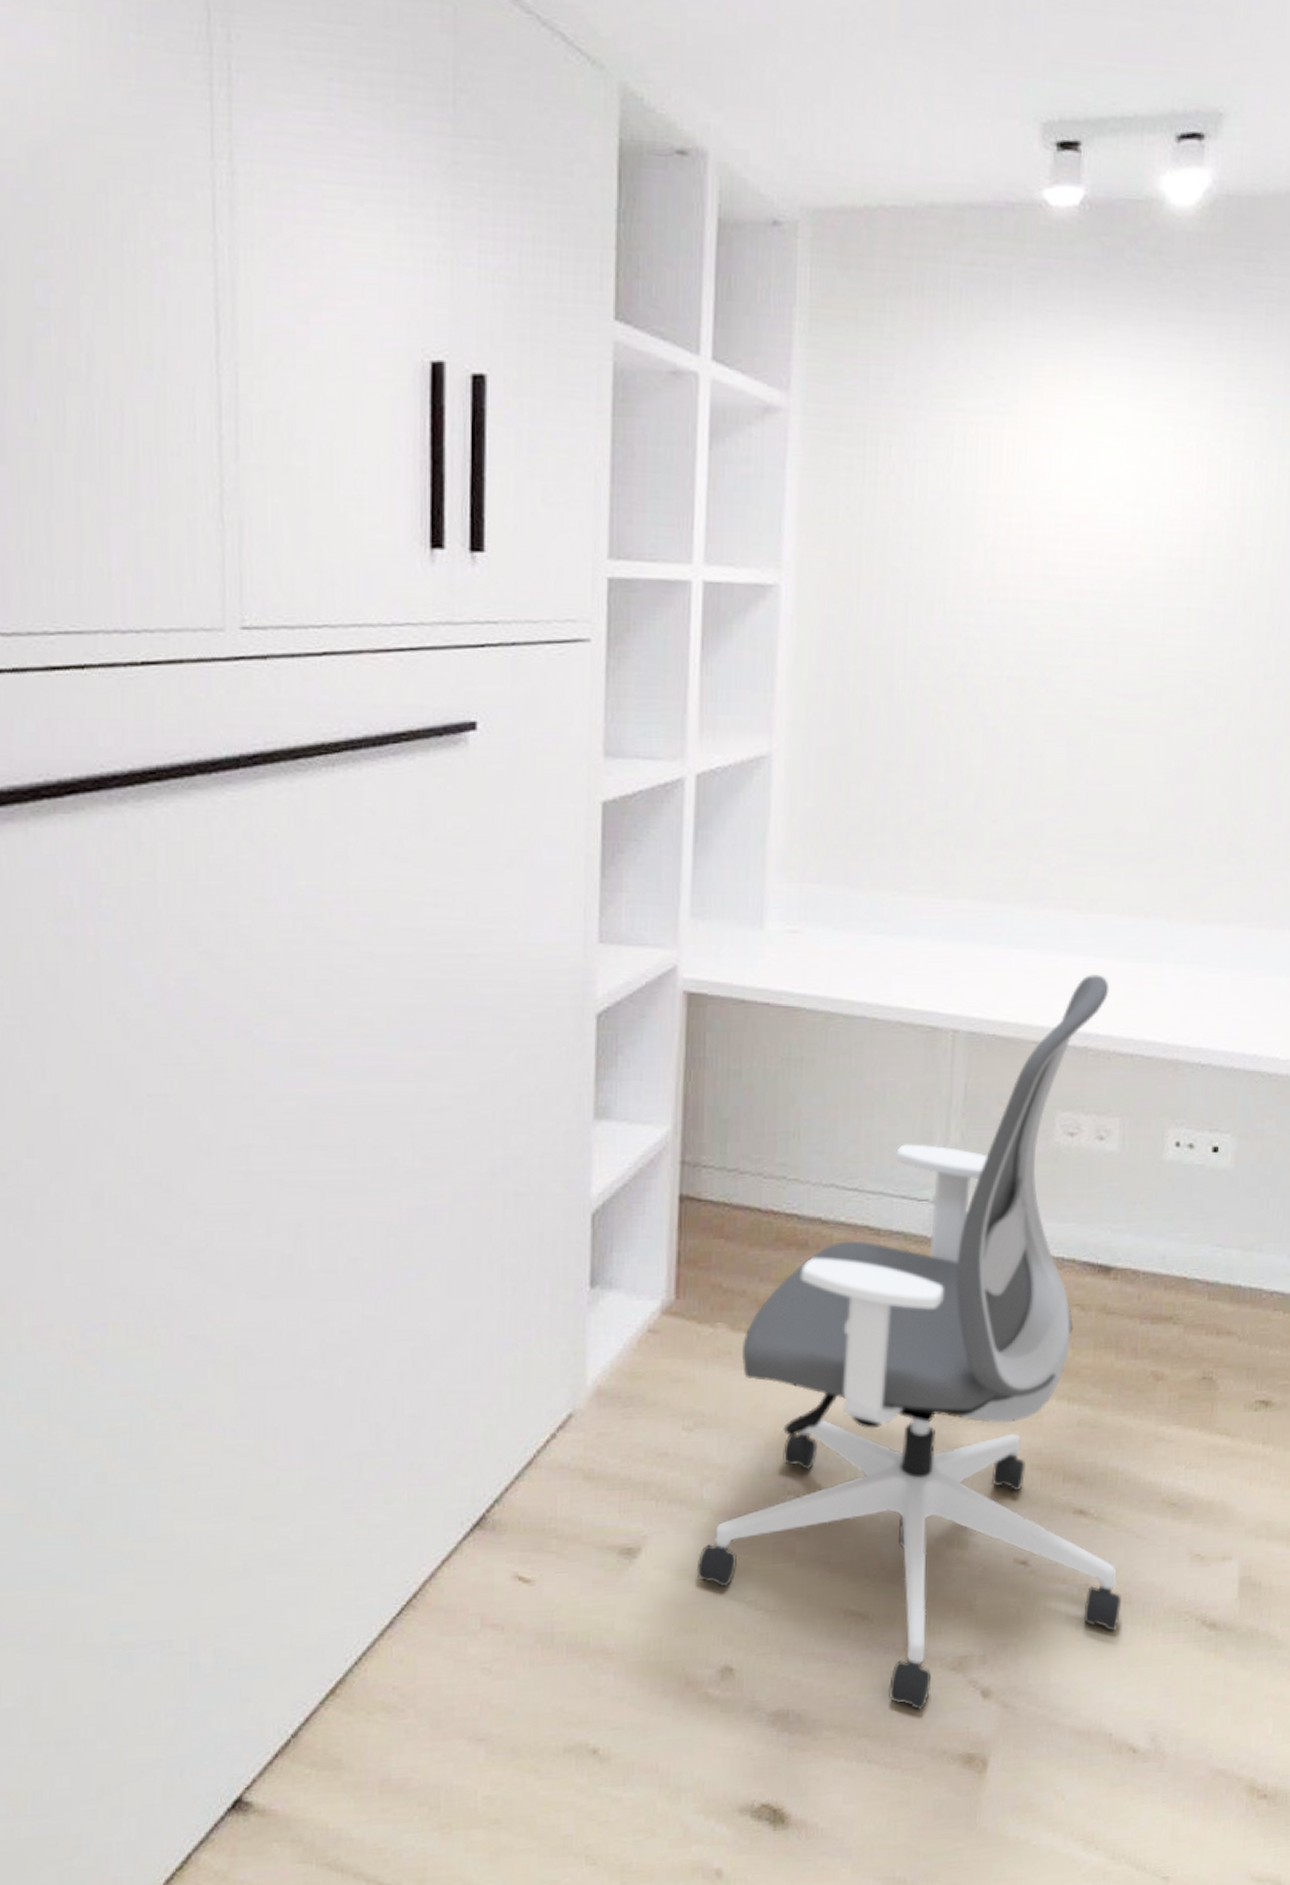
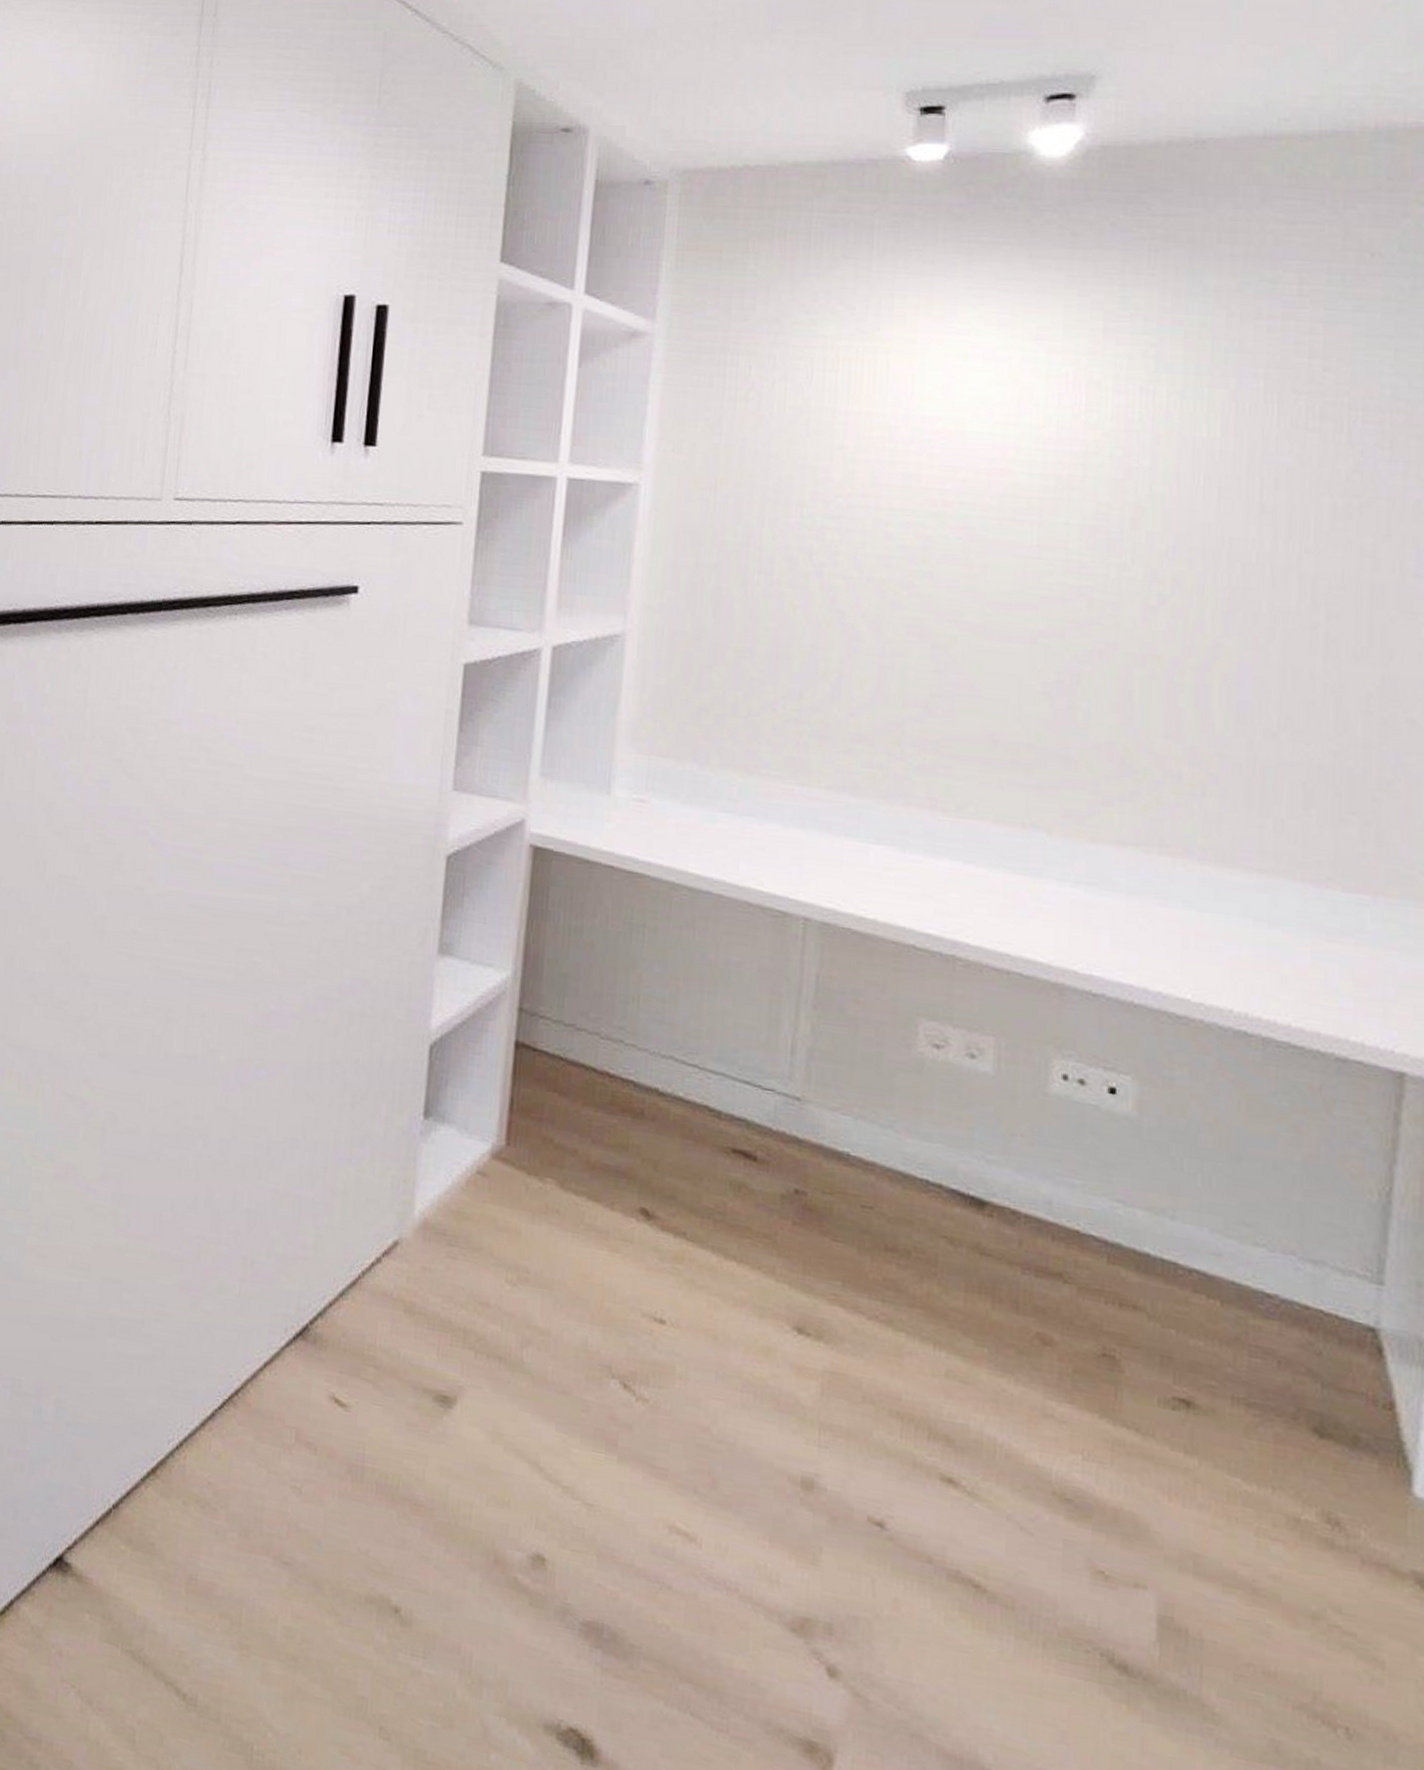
office chair: present [696,974,1121,1710] -> none [512,880,1002,1670]

